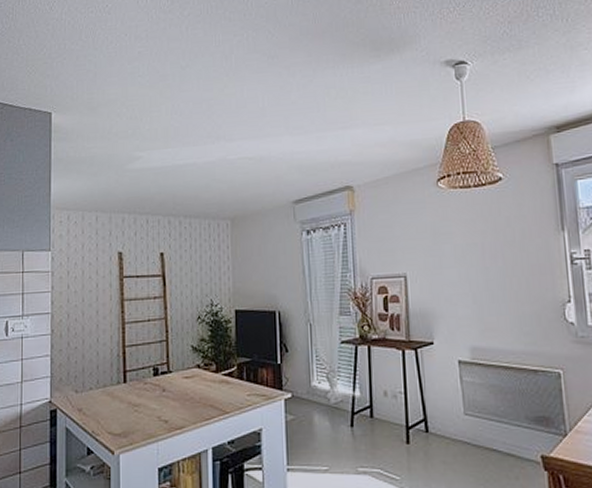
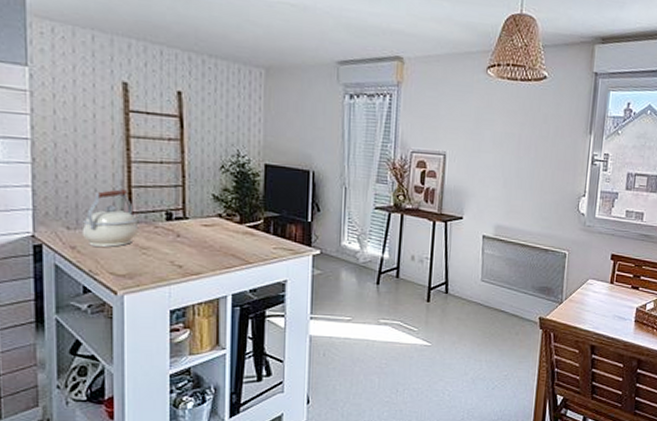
kettle: none [87,349,132,408] -> present [81,189,139,248]

